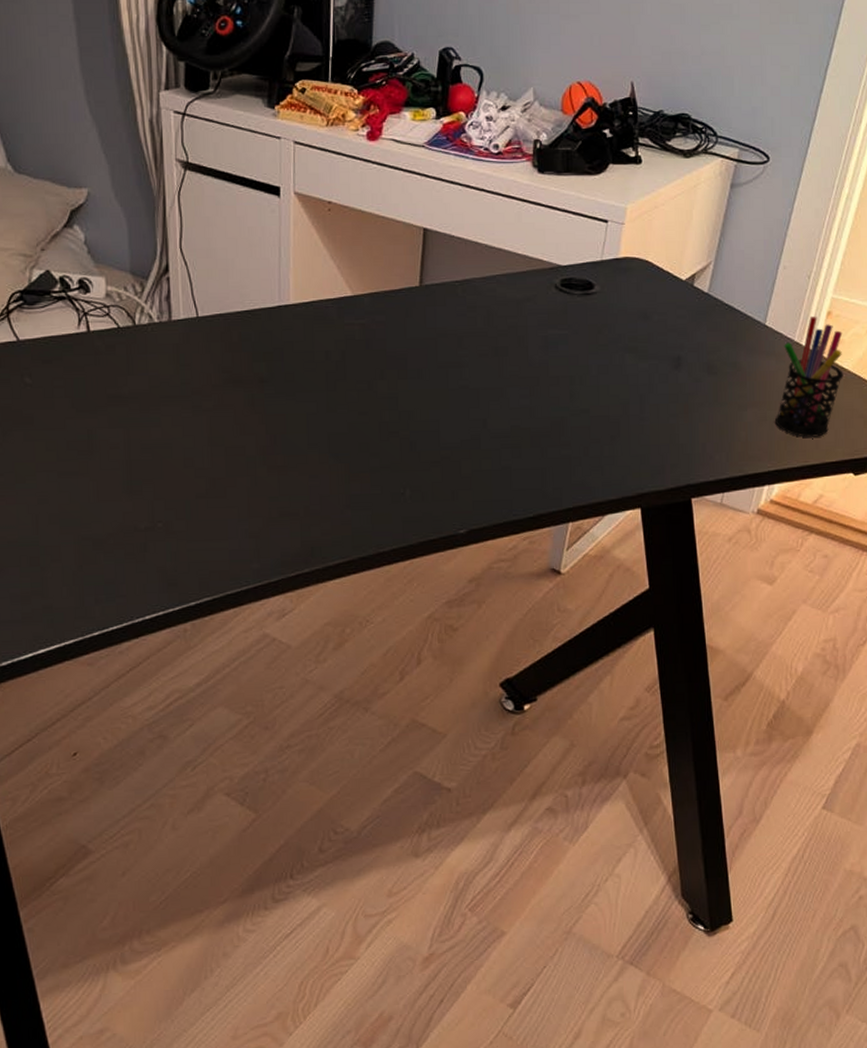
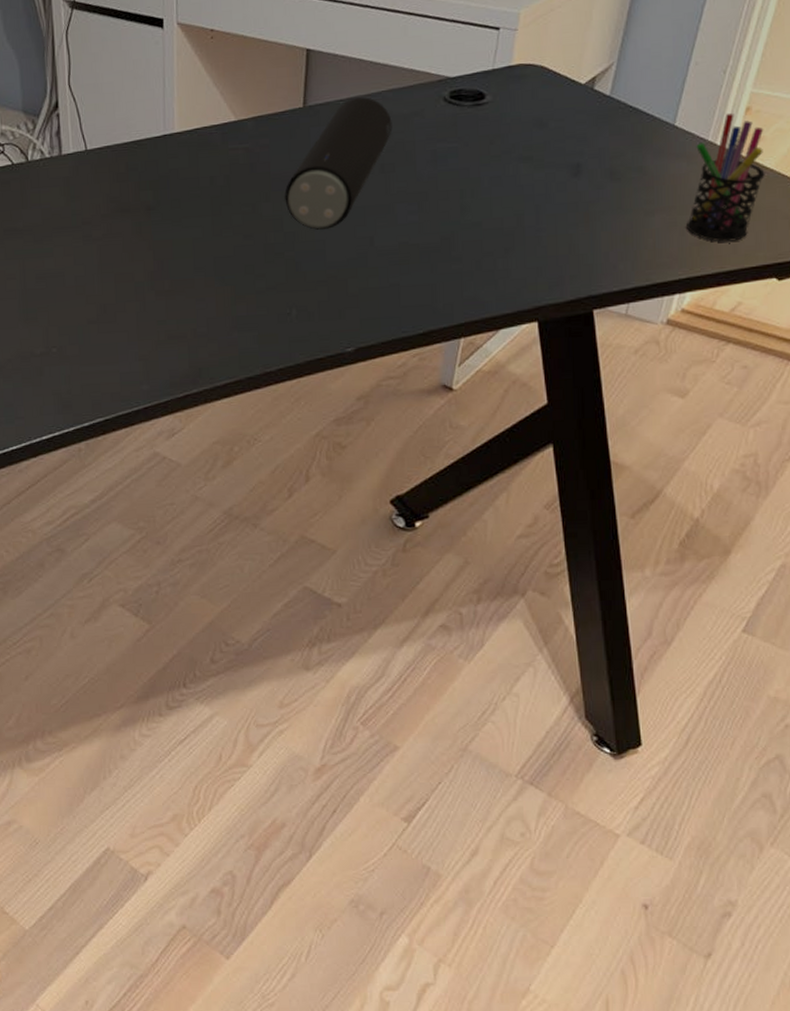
speaker: none [400,280,506,410] -> present [284,97,392,230]

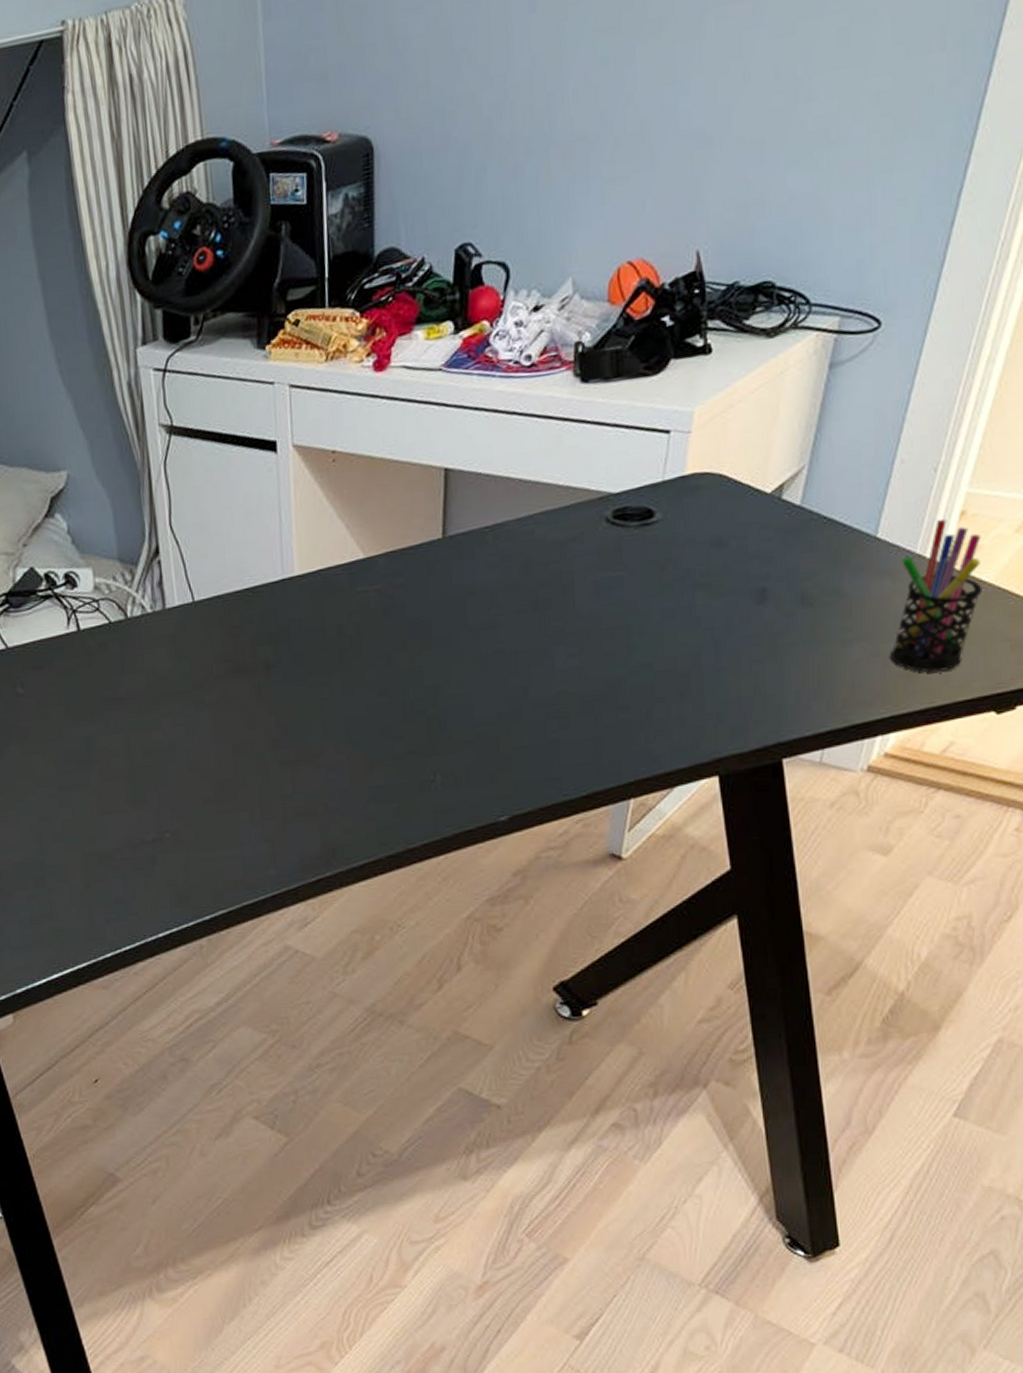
speaker: present [284,97,392,230] -> none [424,522,547,682]

